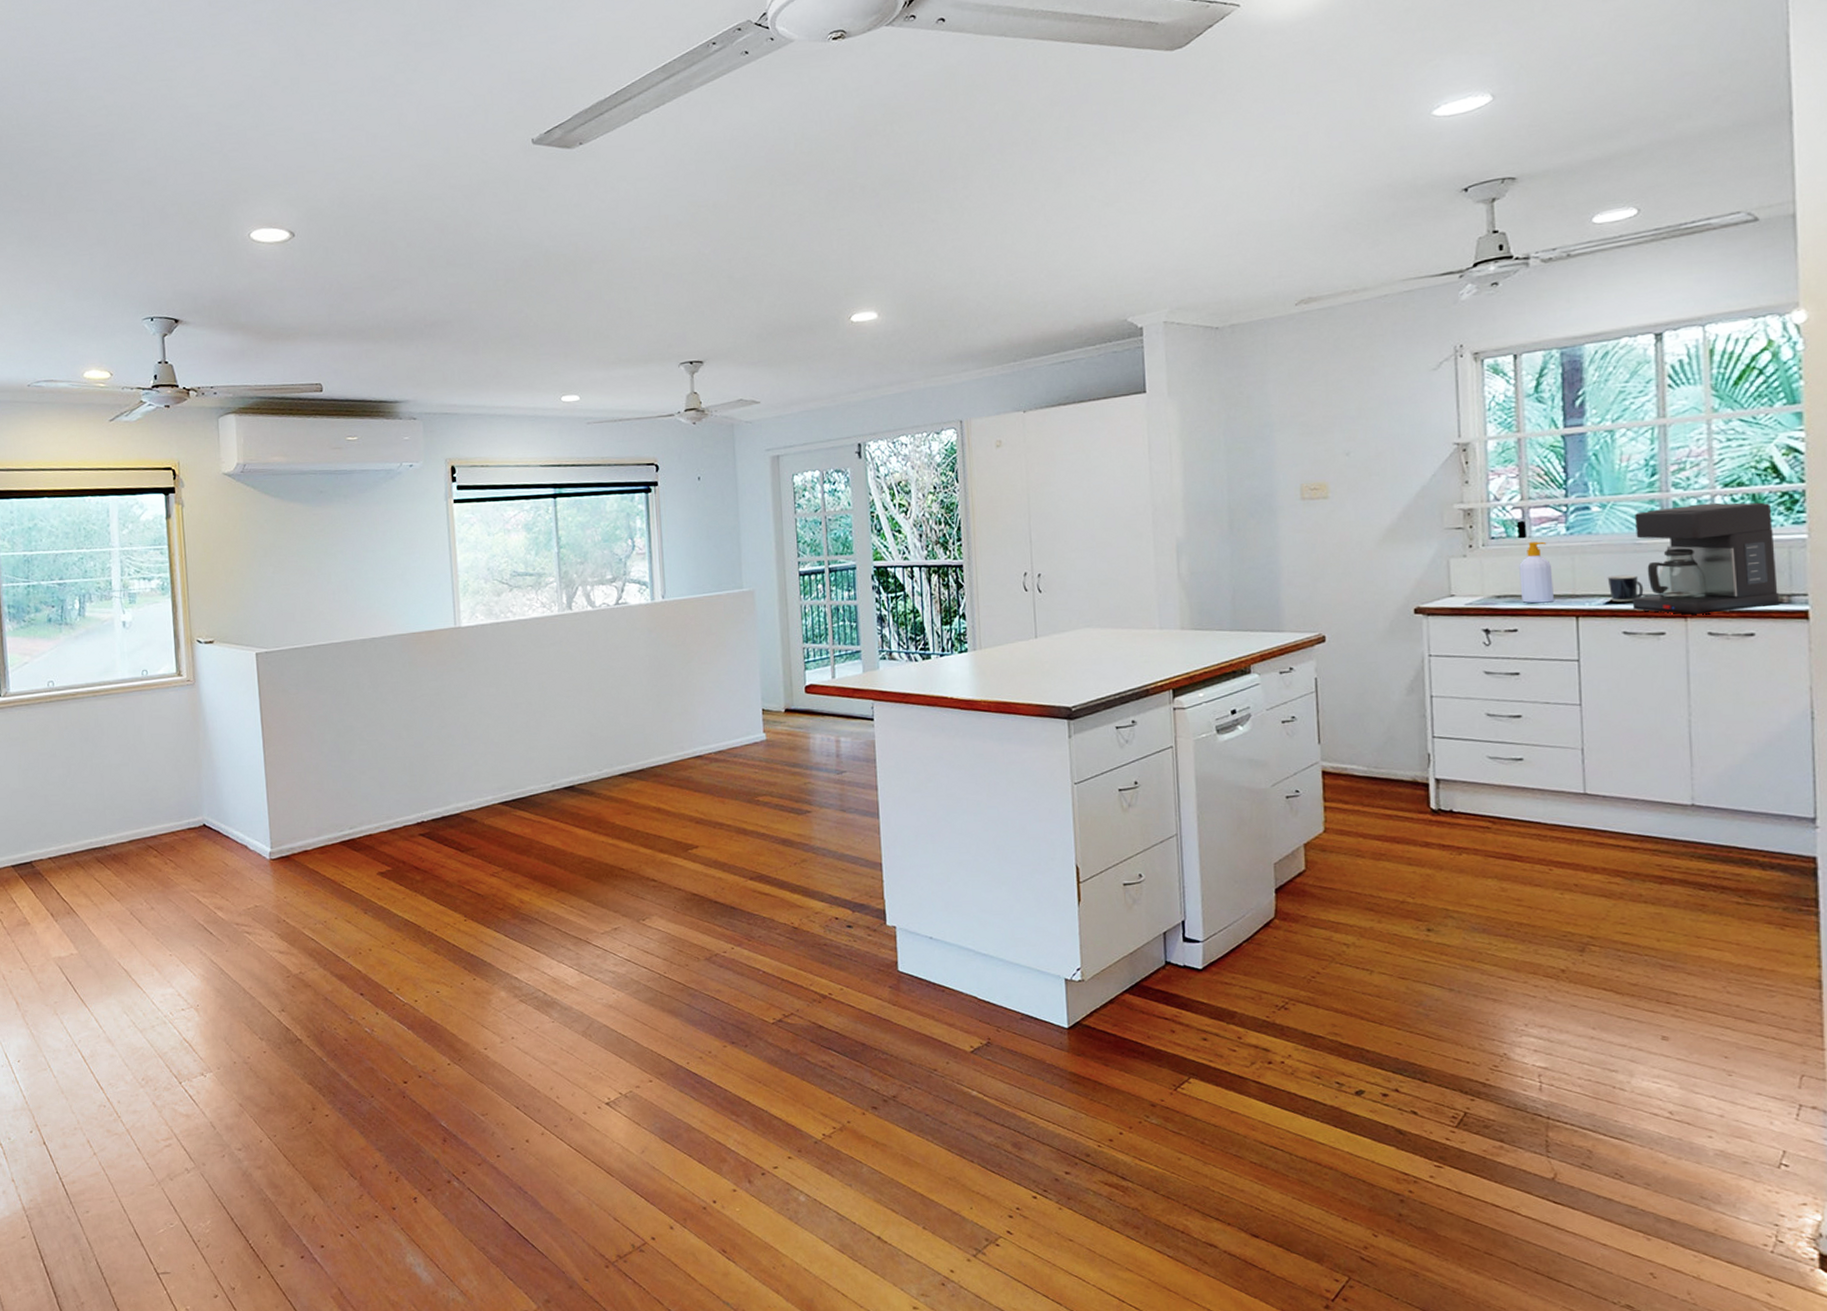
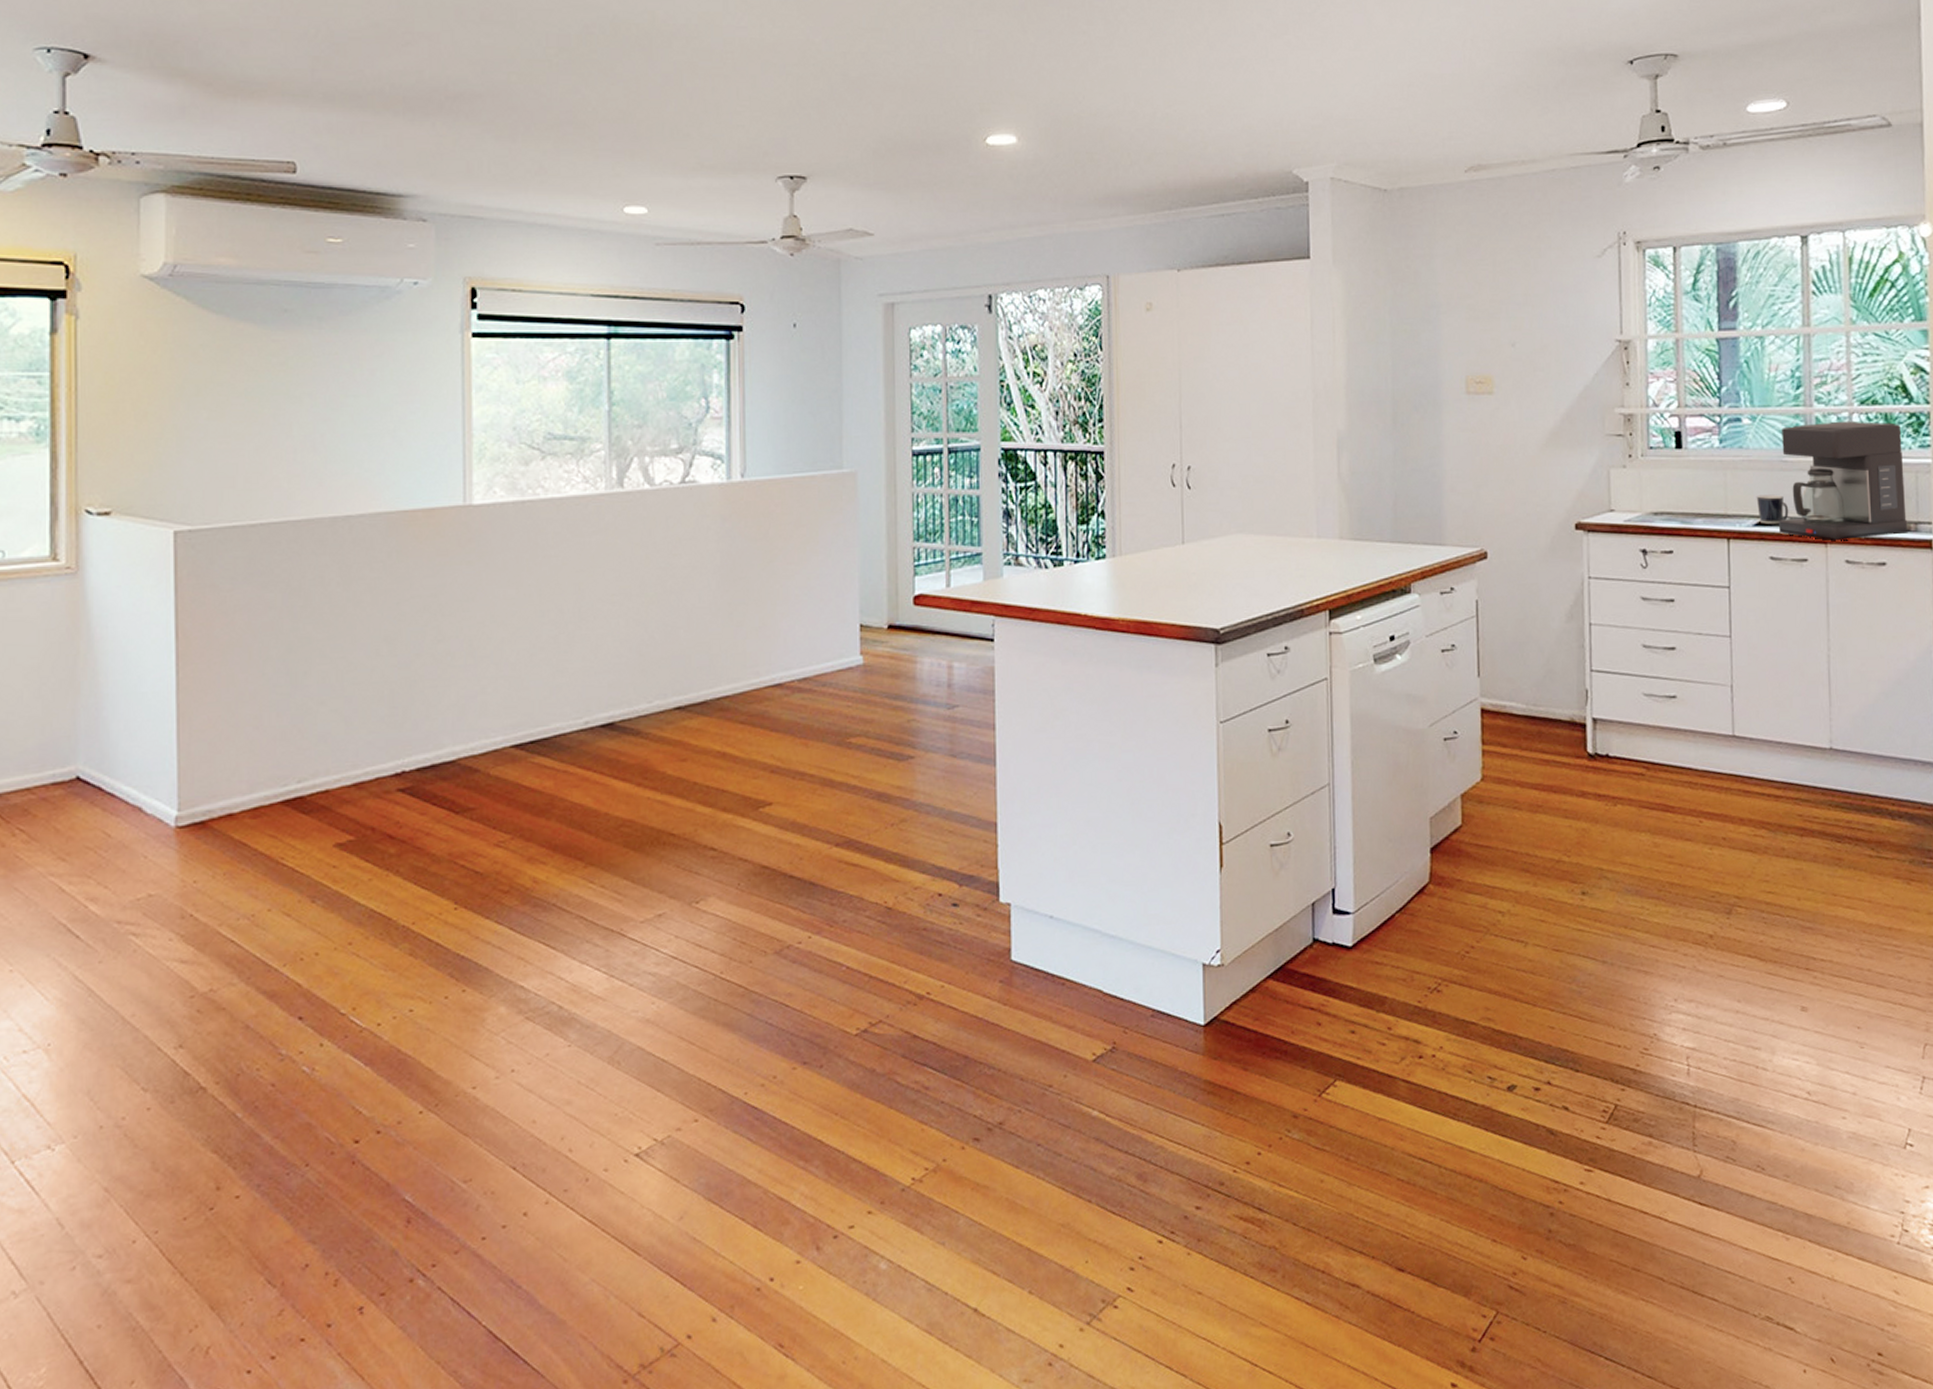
soap bottle: present [1519,541,1554,604] -> none [1675,454,1707,523]

